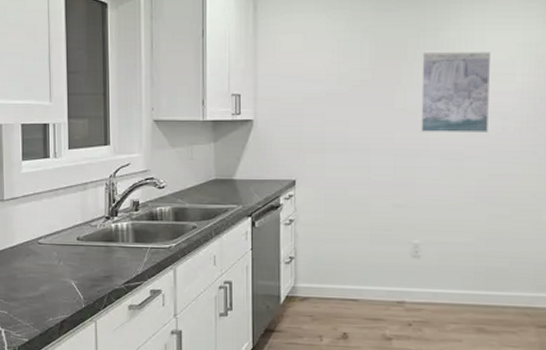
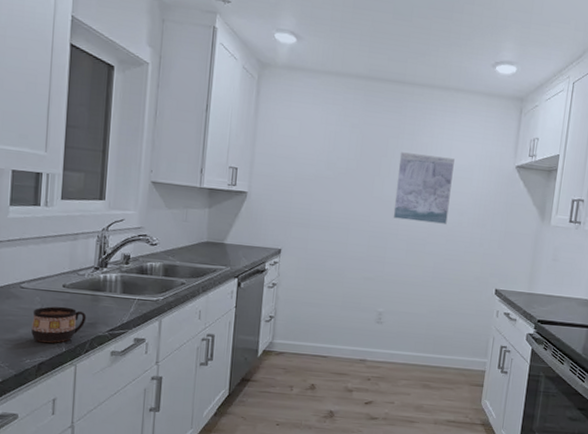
cup: none [51,260,102,299] -> present [31,306,87,343]

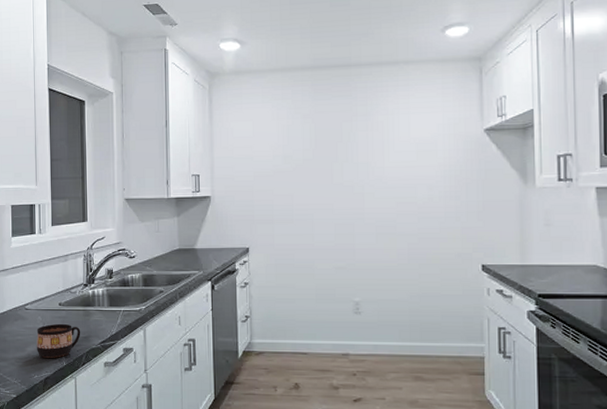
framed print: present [393,152,455,224] -> none [355,132,416,203]

